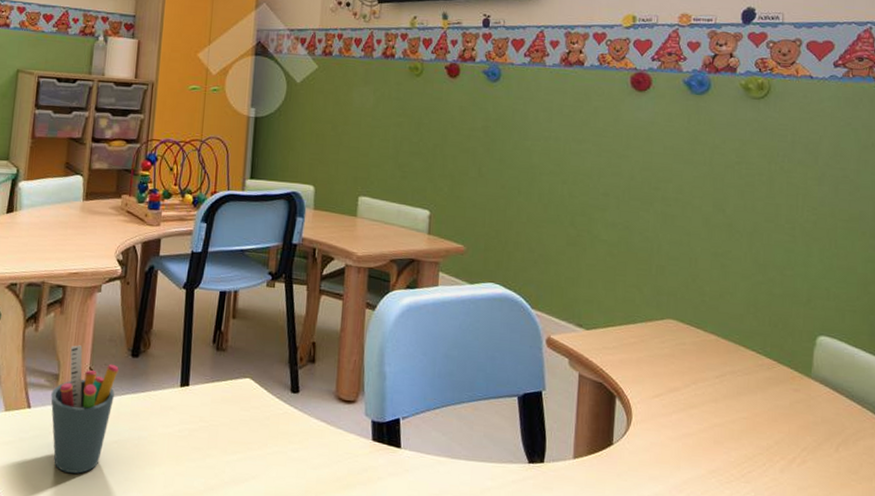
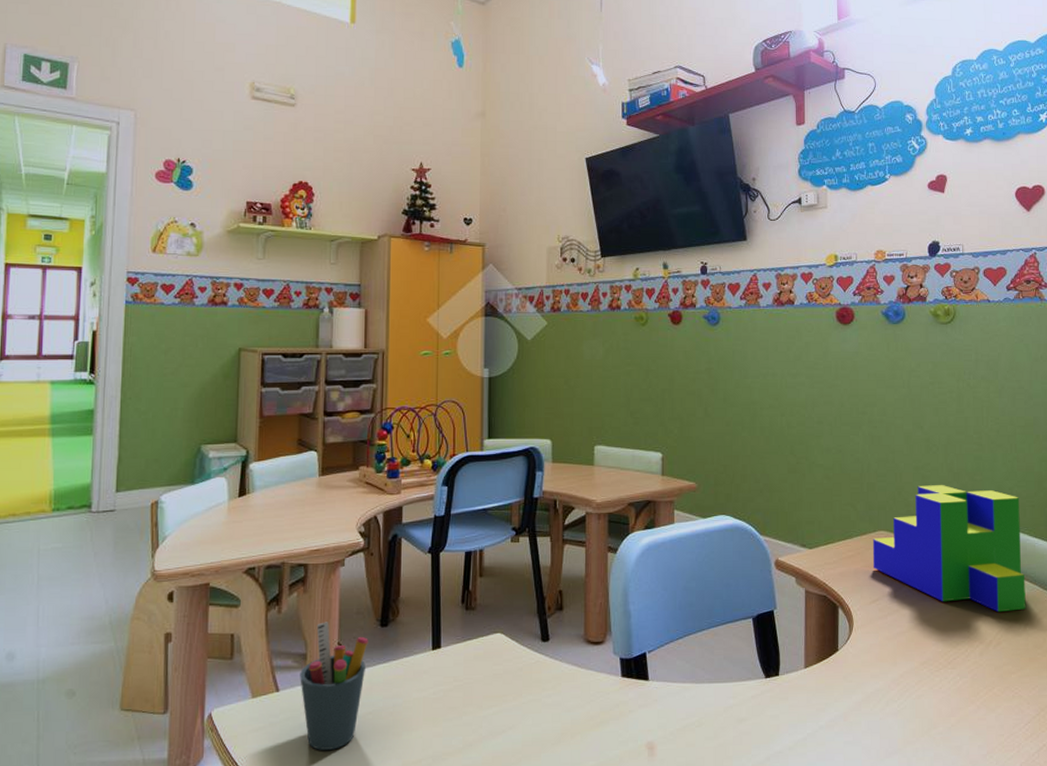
toy blocks: none [658,274,841,428] -> present [872,485,1026,613]

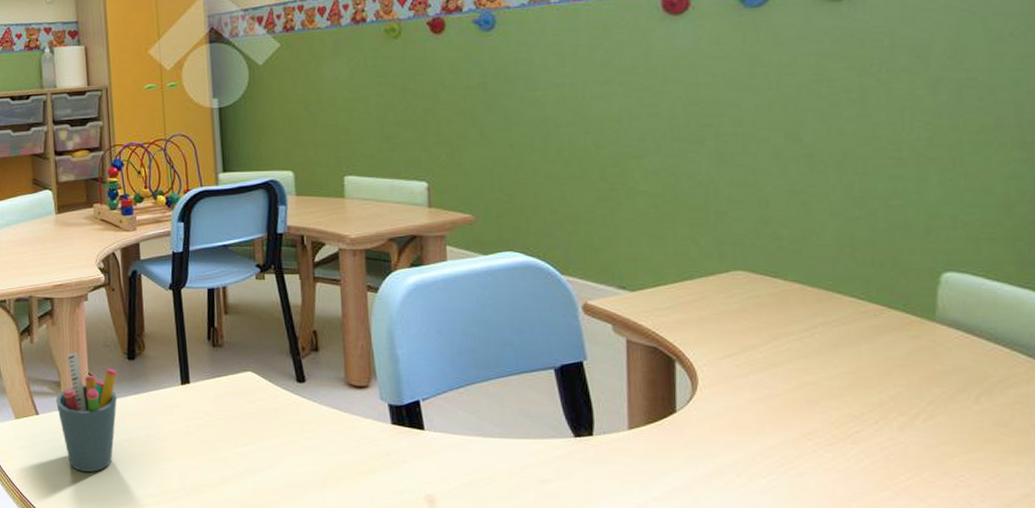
toy blocks: present [872,485,1026,613] -> none [724,213,979,378]

